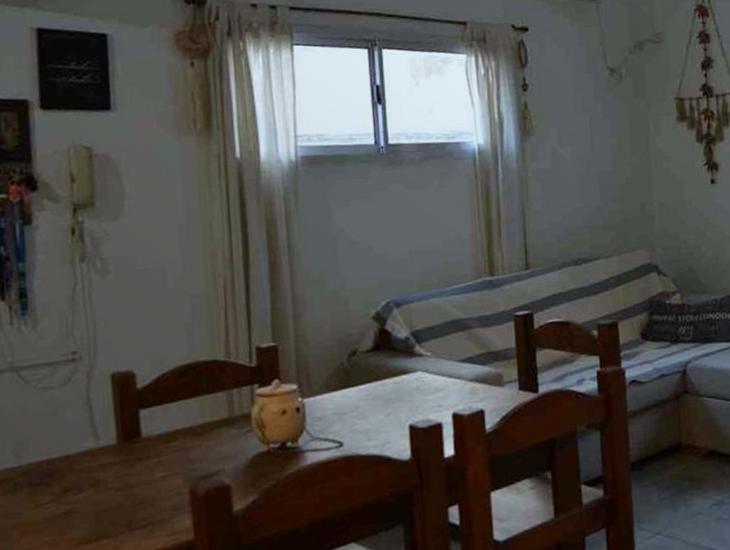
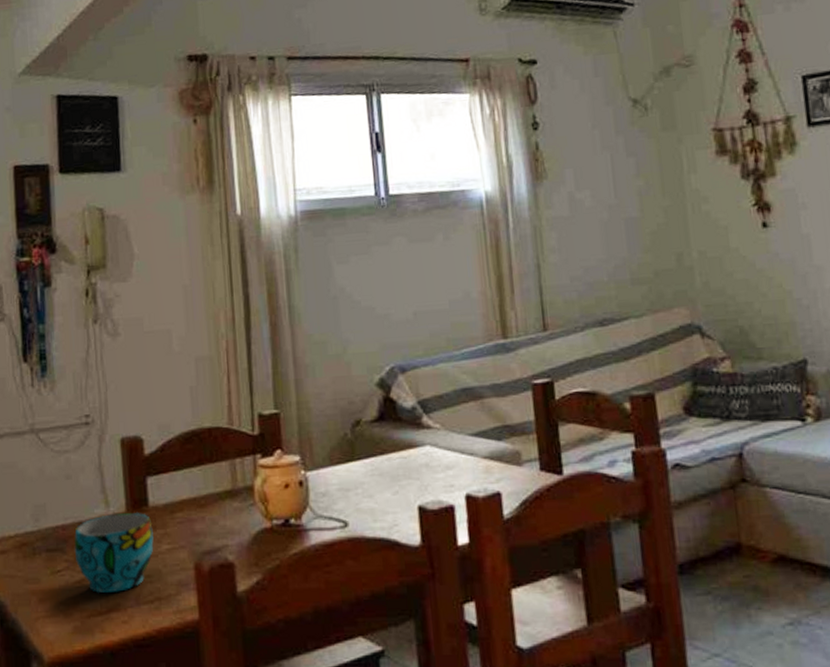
cup: none [60,444,147,522] -> present [74,513,154,593]

